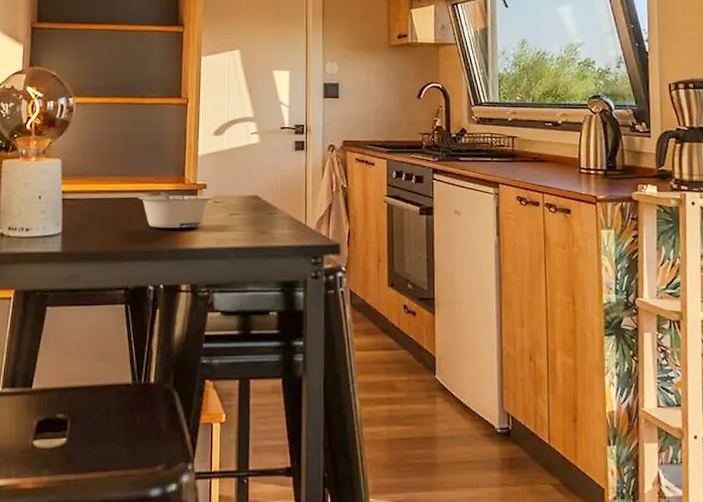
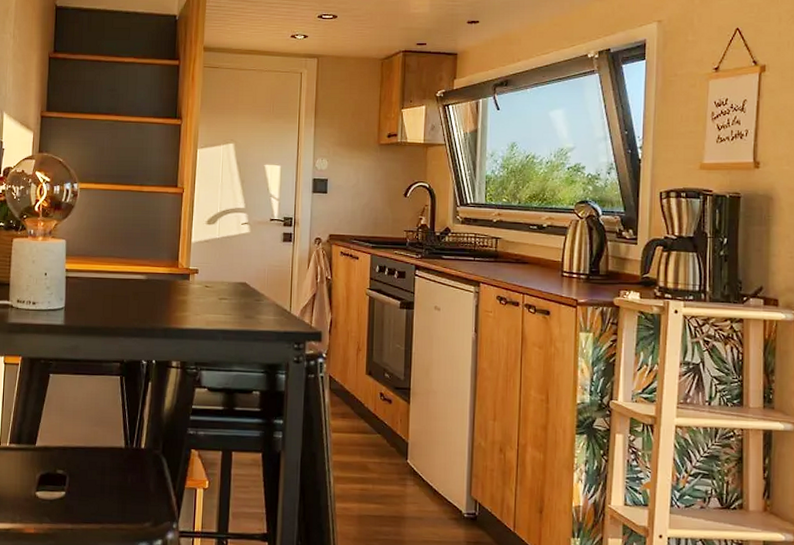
legume: present [138,192,213,229] -> none [134,275,204,310]

